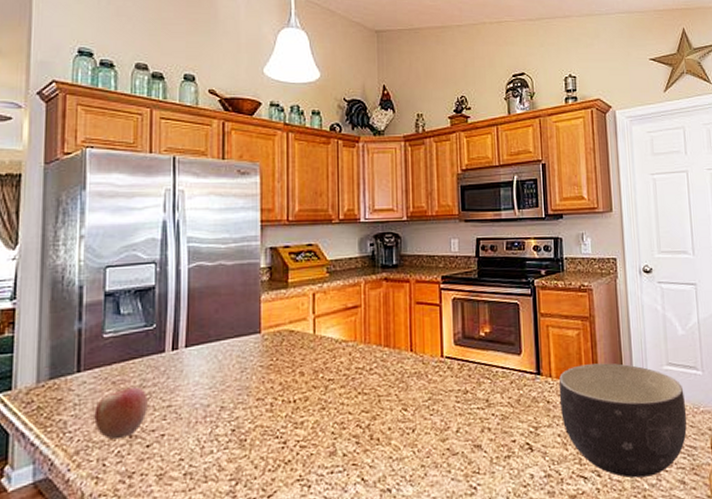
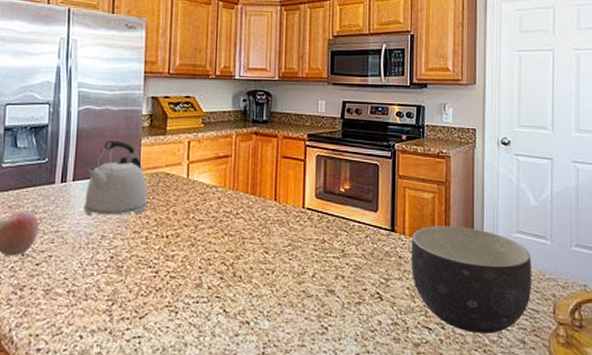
kettle: none [200,298,270,385] -> present [84,140,148,216]

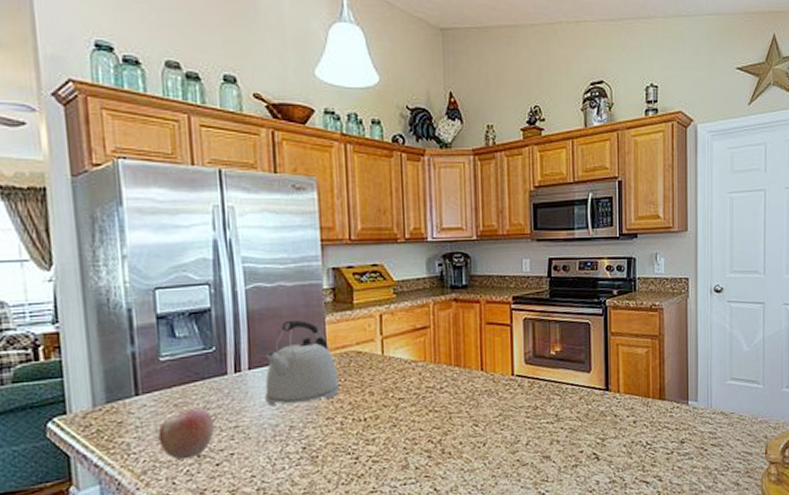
bowl: present [410,226,532,334] -> none [626,378,746,482]

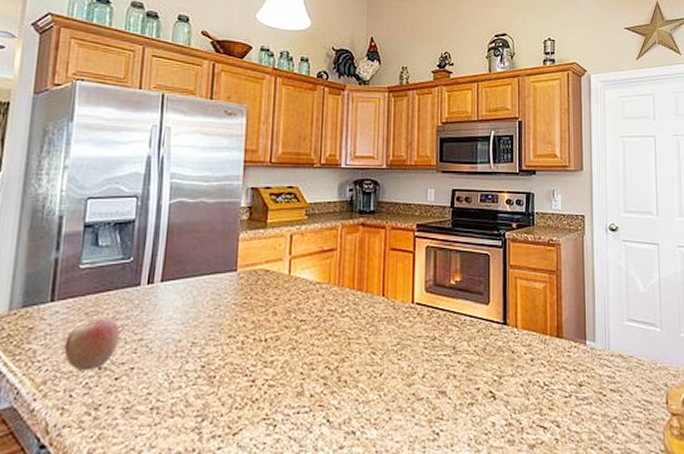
kettle: present [265,320,339,406] -> none [173,235,245,320]

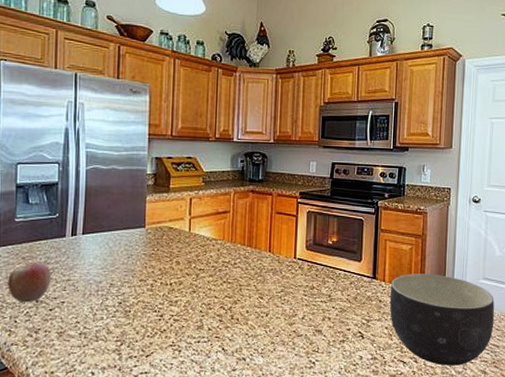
bowl: none [523,316,645,430] -> present [389,274,495,366]

